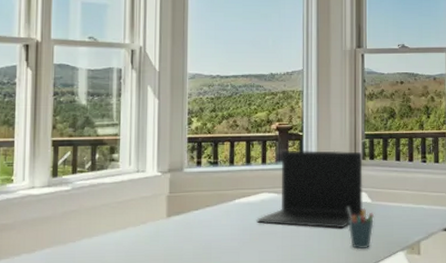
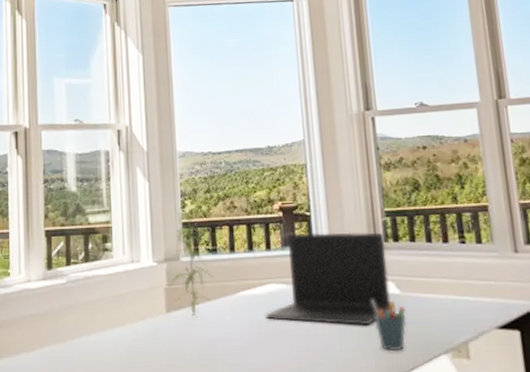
plant: none [172,120,214,222] -> present [170,202,214,318]

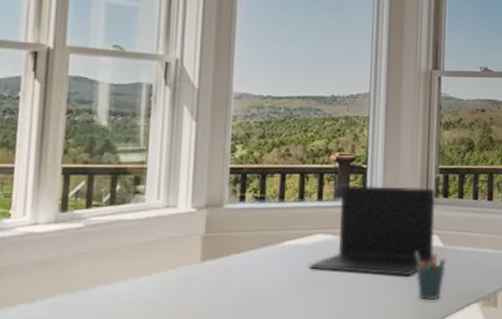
plant: present [170,202,214,318] -> none [208,147,259,268]

